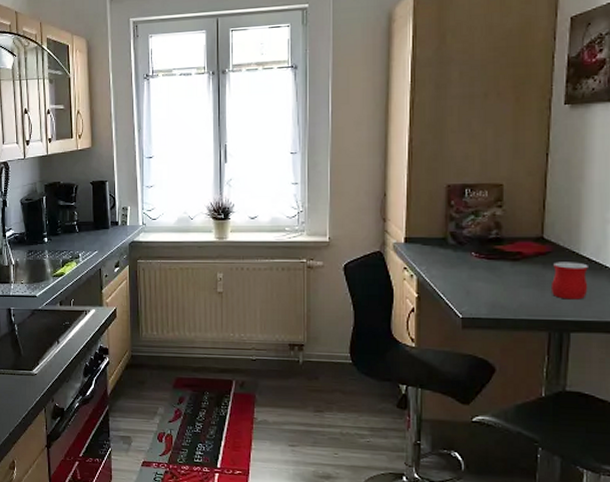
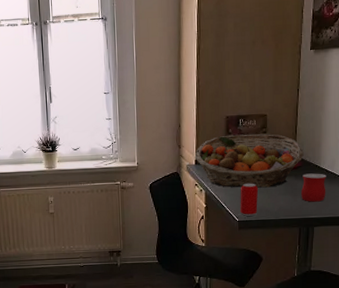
fruit basket: none [404,207,557,277] -> present [194,134,305,188]
beverage can: none [464,270,489,312] -> present [240,183,258,216]

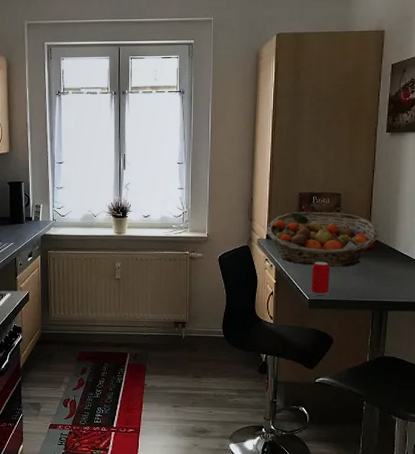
mug: present [301,173,326,202] -> none [375,255,401,285]

